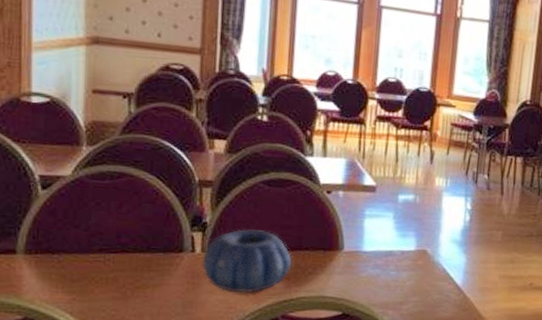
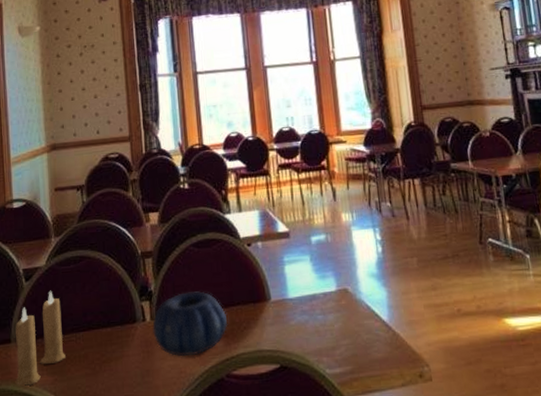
candle: none [16,204,89,303] -> present [13,290,66,387]

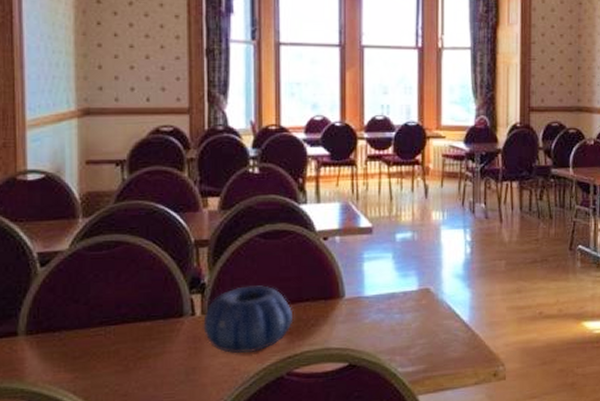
candle: present [13,290,66,387] -> none [19,278,90,386]

